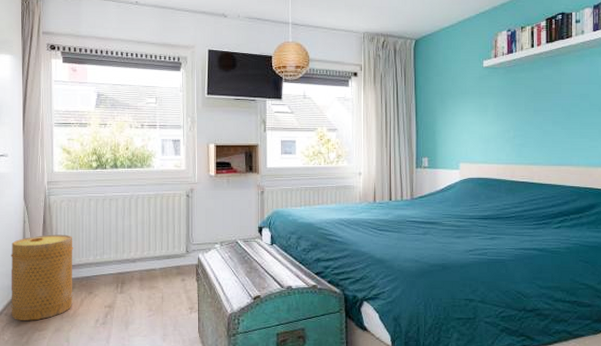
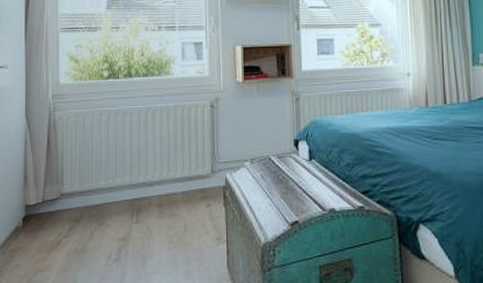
basket: present [11,234,73,321] -> none [9,156,82,260]

